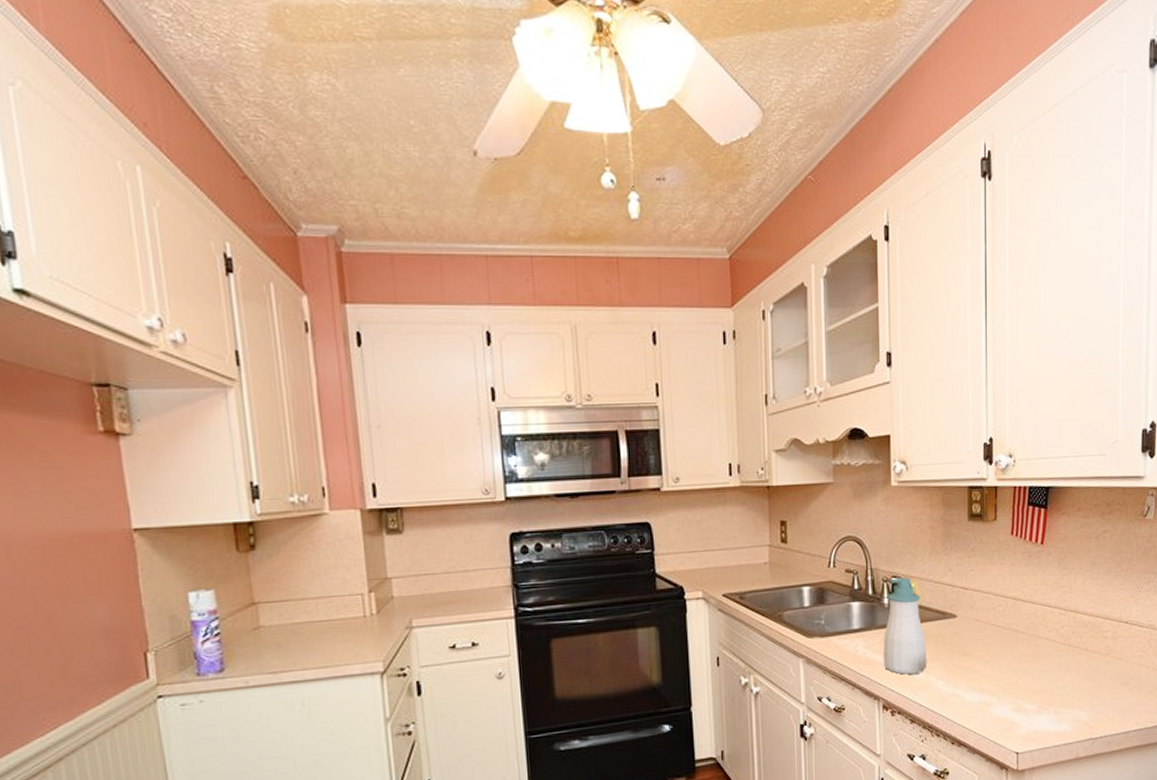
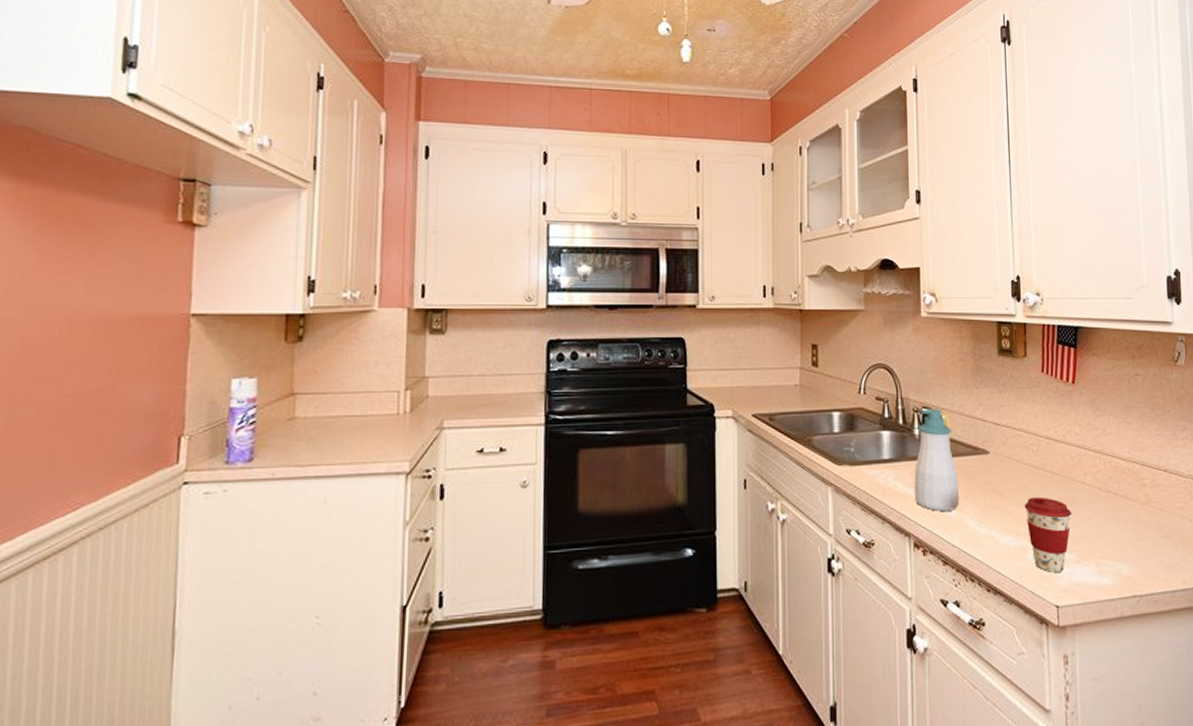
coffee cup: none [989,654,1035,723] -> present [1024,496,1072,572]

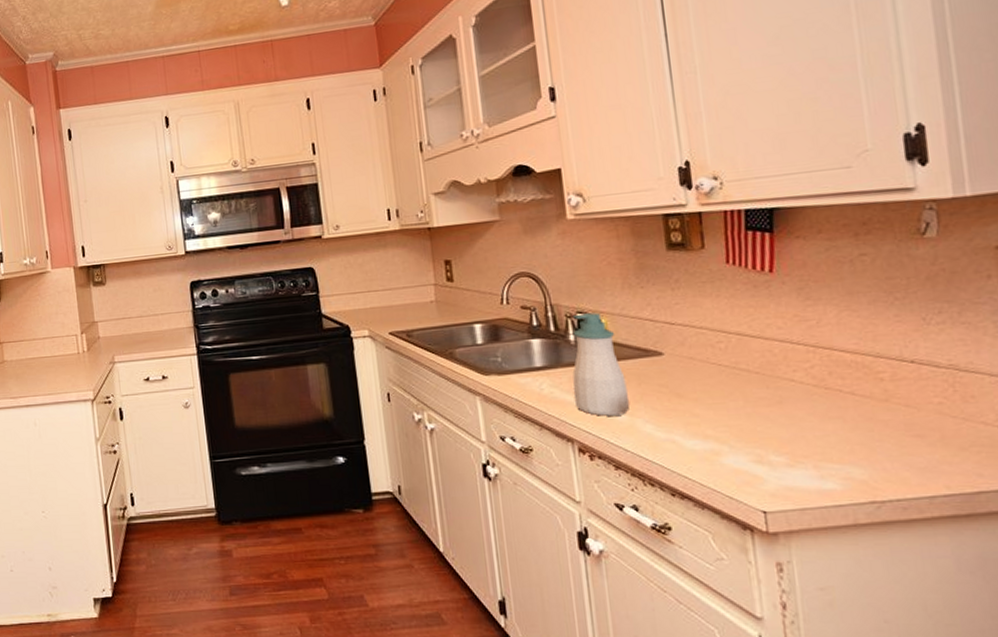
coffee cup: present [1024,496,1072,572] -> none [712,397,779,476]

